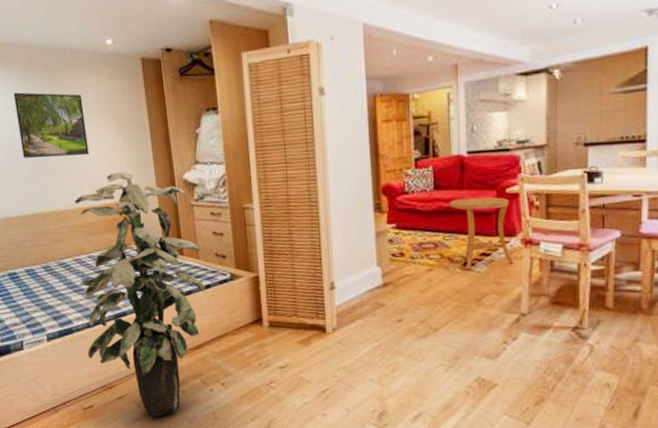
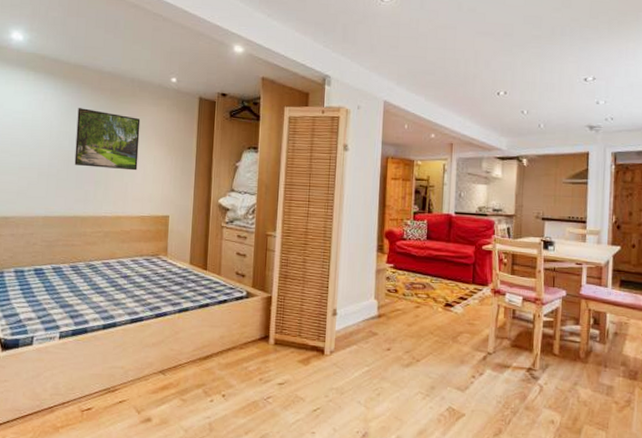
indoor plant: present [74,171,206,418] -> none [97,189,223,425]
side table: present [449,196,513,270] -> none [438,249,484,310]

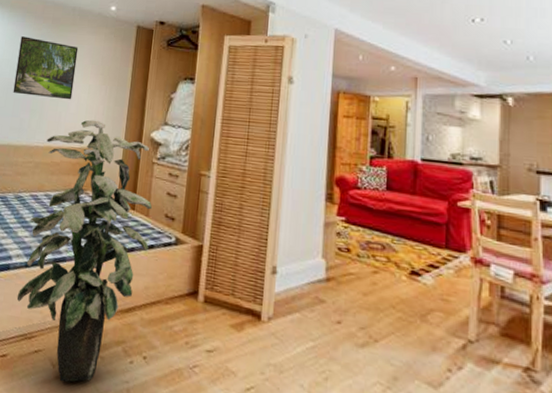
indoor plant: none [97,189,223,425] -> present [17,119,152,382]

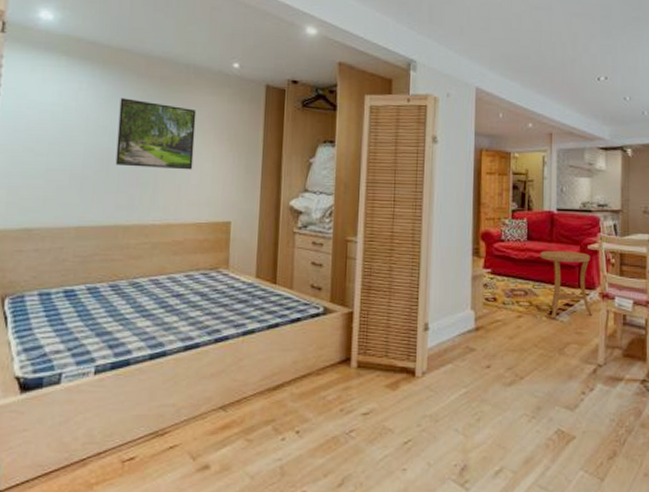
indoor plant: present [17,119,152,382] -> none [142,191,296,473]
side table: none [400,203,462,282] -> present [540,250,592,319]

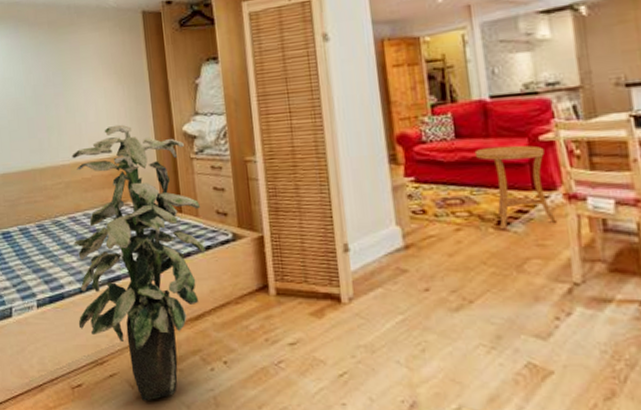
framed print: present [115,98,197,170] -> none [18,48,89,113]
indoor plant: none [142,191,296,473] -> present [72,124,206,401]

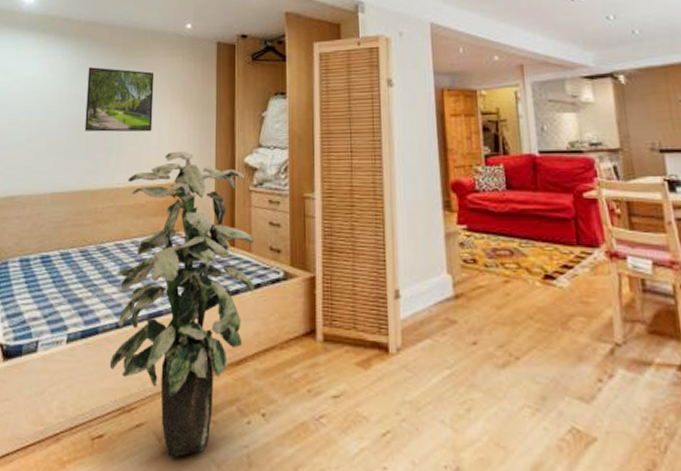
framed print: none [18,48,89,113] -> present [84,67,154,132]
side table: present [474,145,557,230] -> none [524,200,599,284]

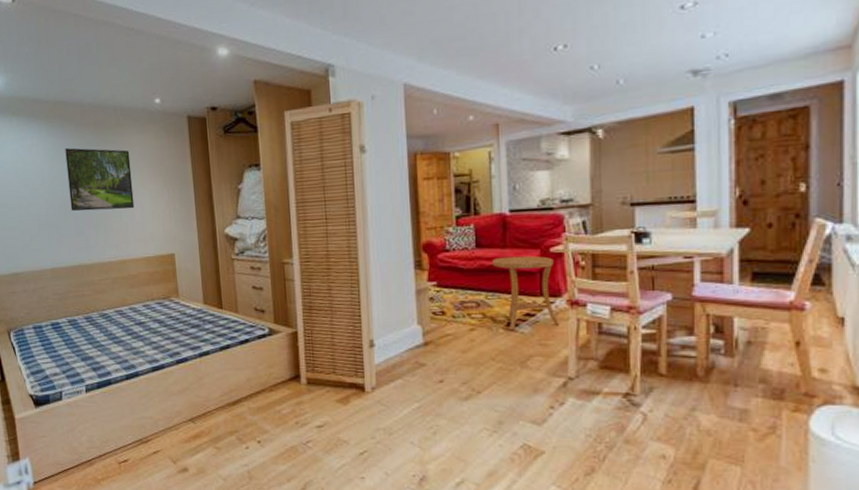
indoor plant: present [109,151,255,458] -> none [118,225,244,475]
side table: none [524,200,599,284] -> present [492,255,559,331]

